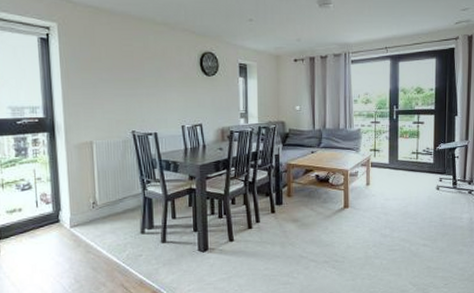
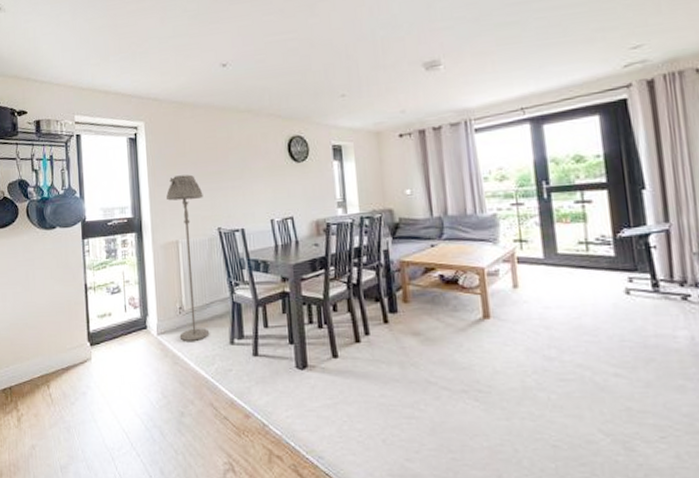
floor lamp: none [81,79,121,232] -> present [166,174,209,341]

